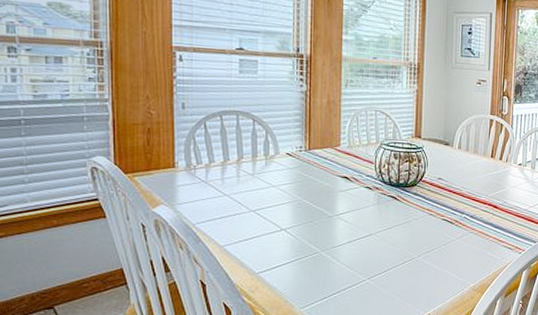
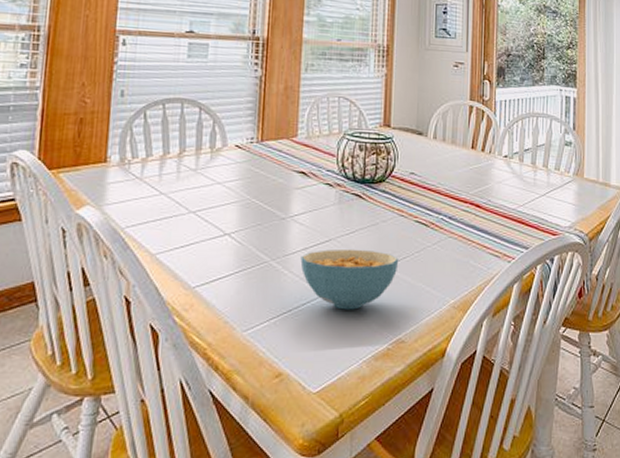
cereal bowl: none [346,242,428,291] -> present [300,249,399,310]

